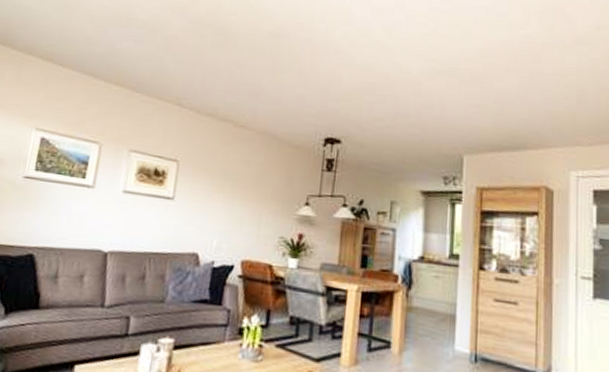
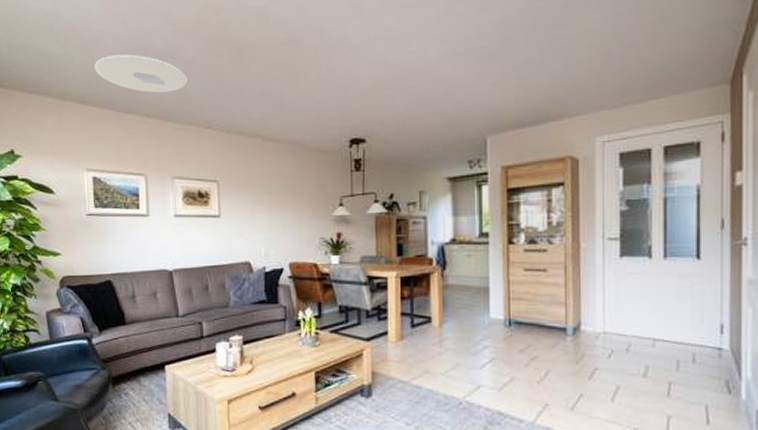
ceiling light: none [70,19,166,64] -> present [94,54,188,93]

